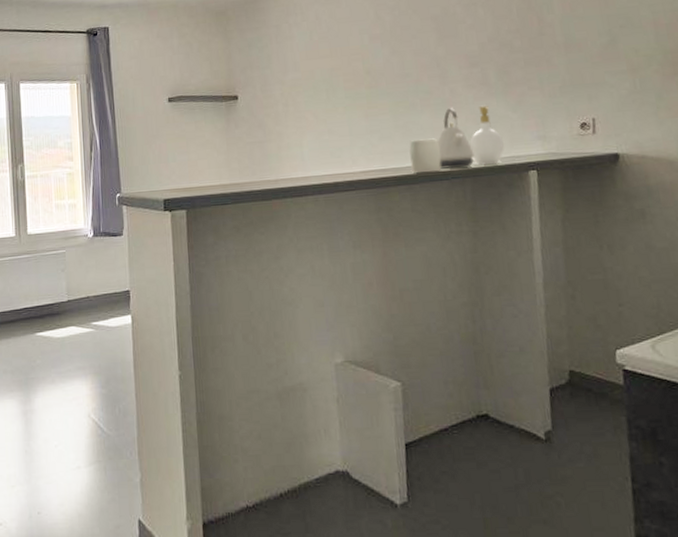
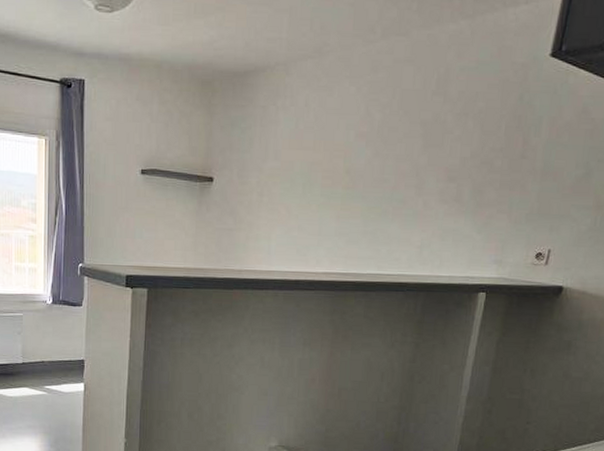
mug: present [409,138,442,173] -> none [371,248,403,282]
kettle: present [438,108,475,169] -> none [398,221,433,281]
soap bottle: present [470,106,504,164] -> none [430,223,462,281]

